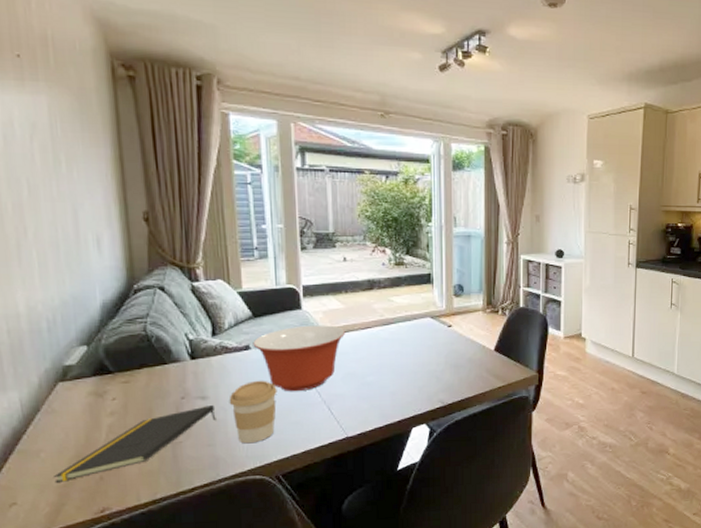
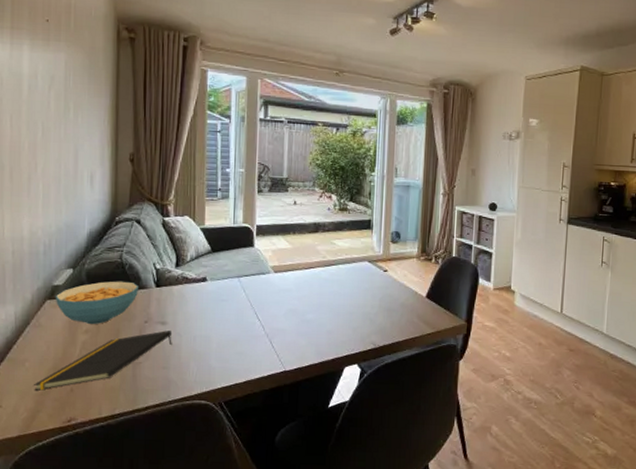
cereal bowl: none [68,355,171,406] -> present [55,281,139,325]
coffee cup: present [229,380,277,444] -> none [184,310,227,370]
mixing bowl: present [253,325,346,392] -> none [209,262,291,324]

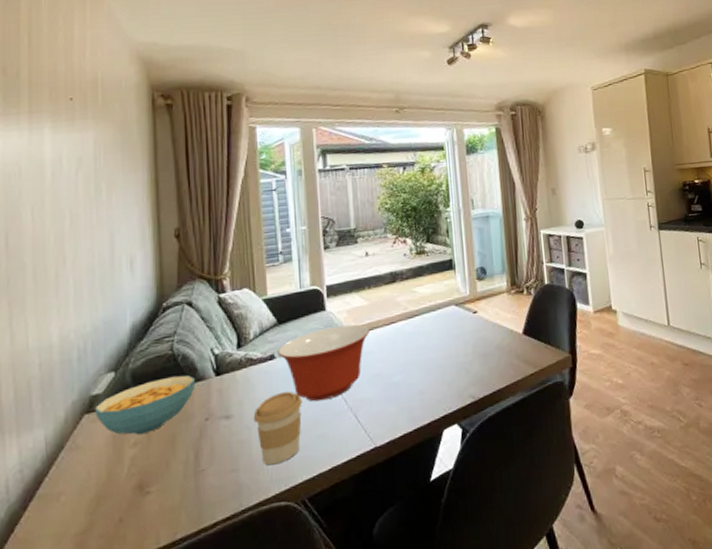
notepad: present [34,330,173,391] -> none [73,423,240,530]
coffee cup: none [184,310,227,370] -> present [253,391,303,466]
mixing bowl: none [209,262,291,324] -> present [277,324,371,402]

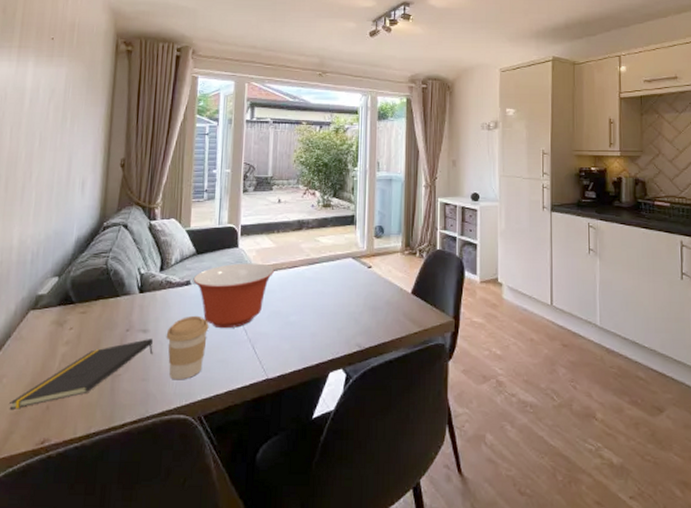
notepad: none [73,423,240,530] -> present [9,338,154,409]
cereal bowl: present [94,375,196,435] -> none [38,288,123,336]

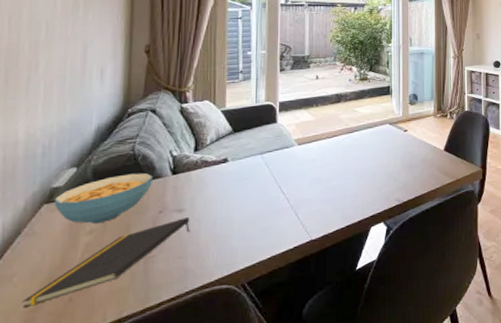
cereal bowl: none [38,288,123,336] -> present [53,172,154,224]
coffee cup: present [166,315,209,380] -> none [203,190,250,254]
mixing bowl: present [193,263,275,329] -> none [231,135,315,200]

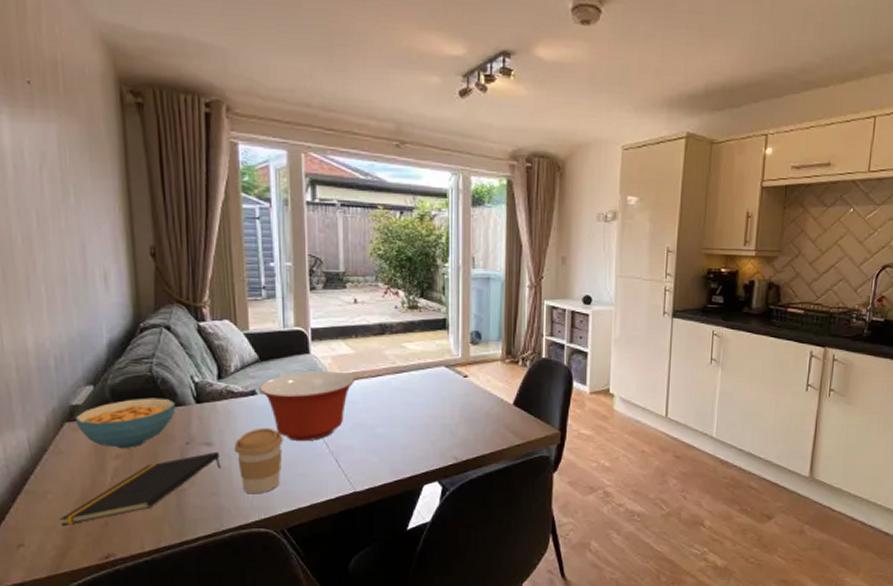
coffee cup: none [203,190,250,254] -> present [234,427,284,494]
mixing bowl: none [231,135,315,200] -> present [259,371,356,442]

